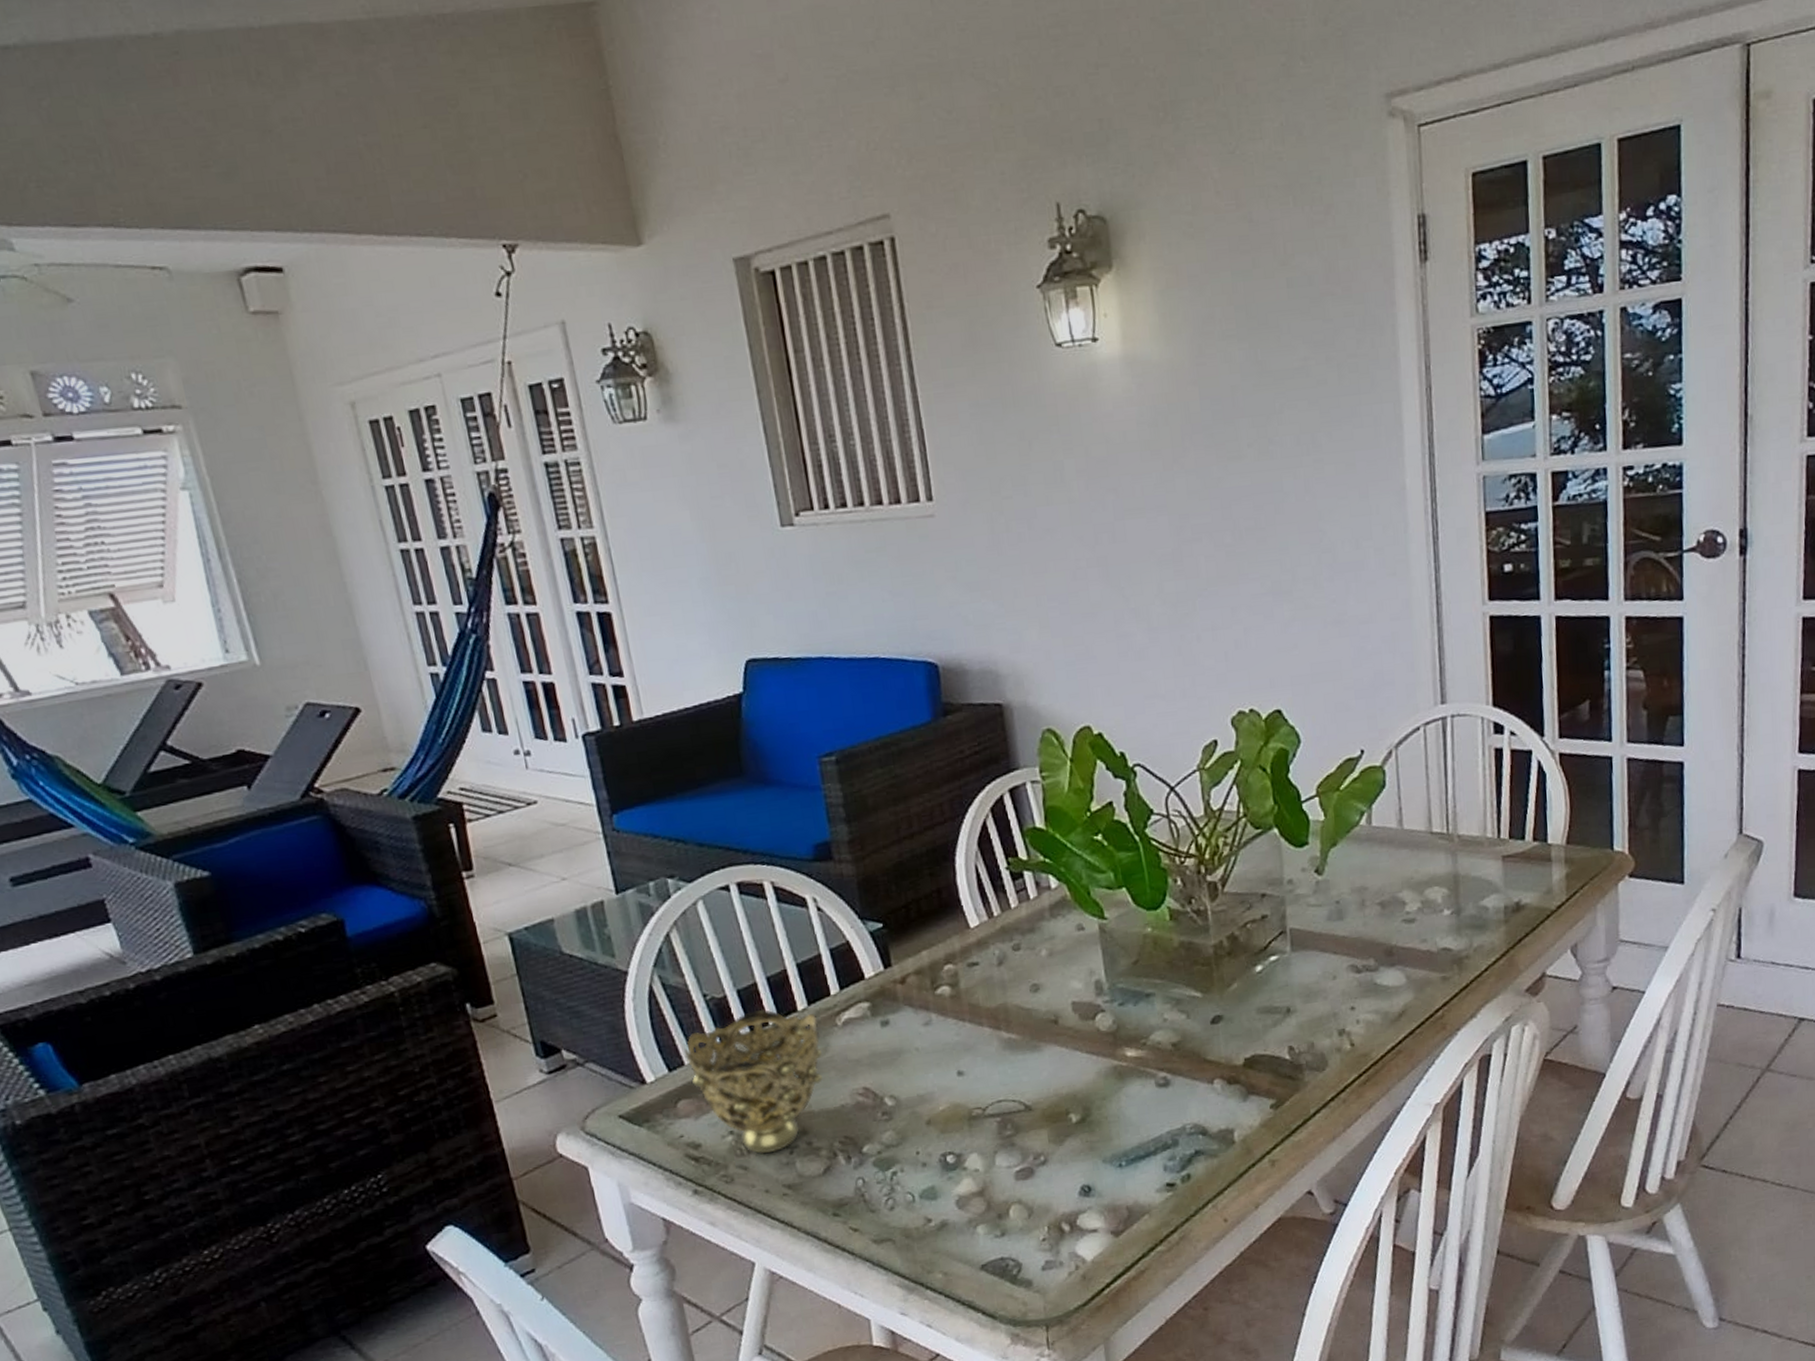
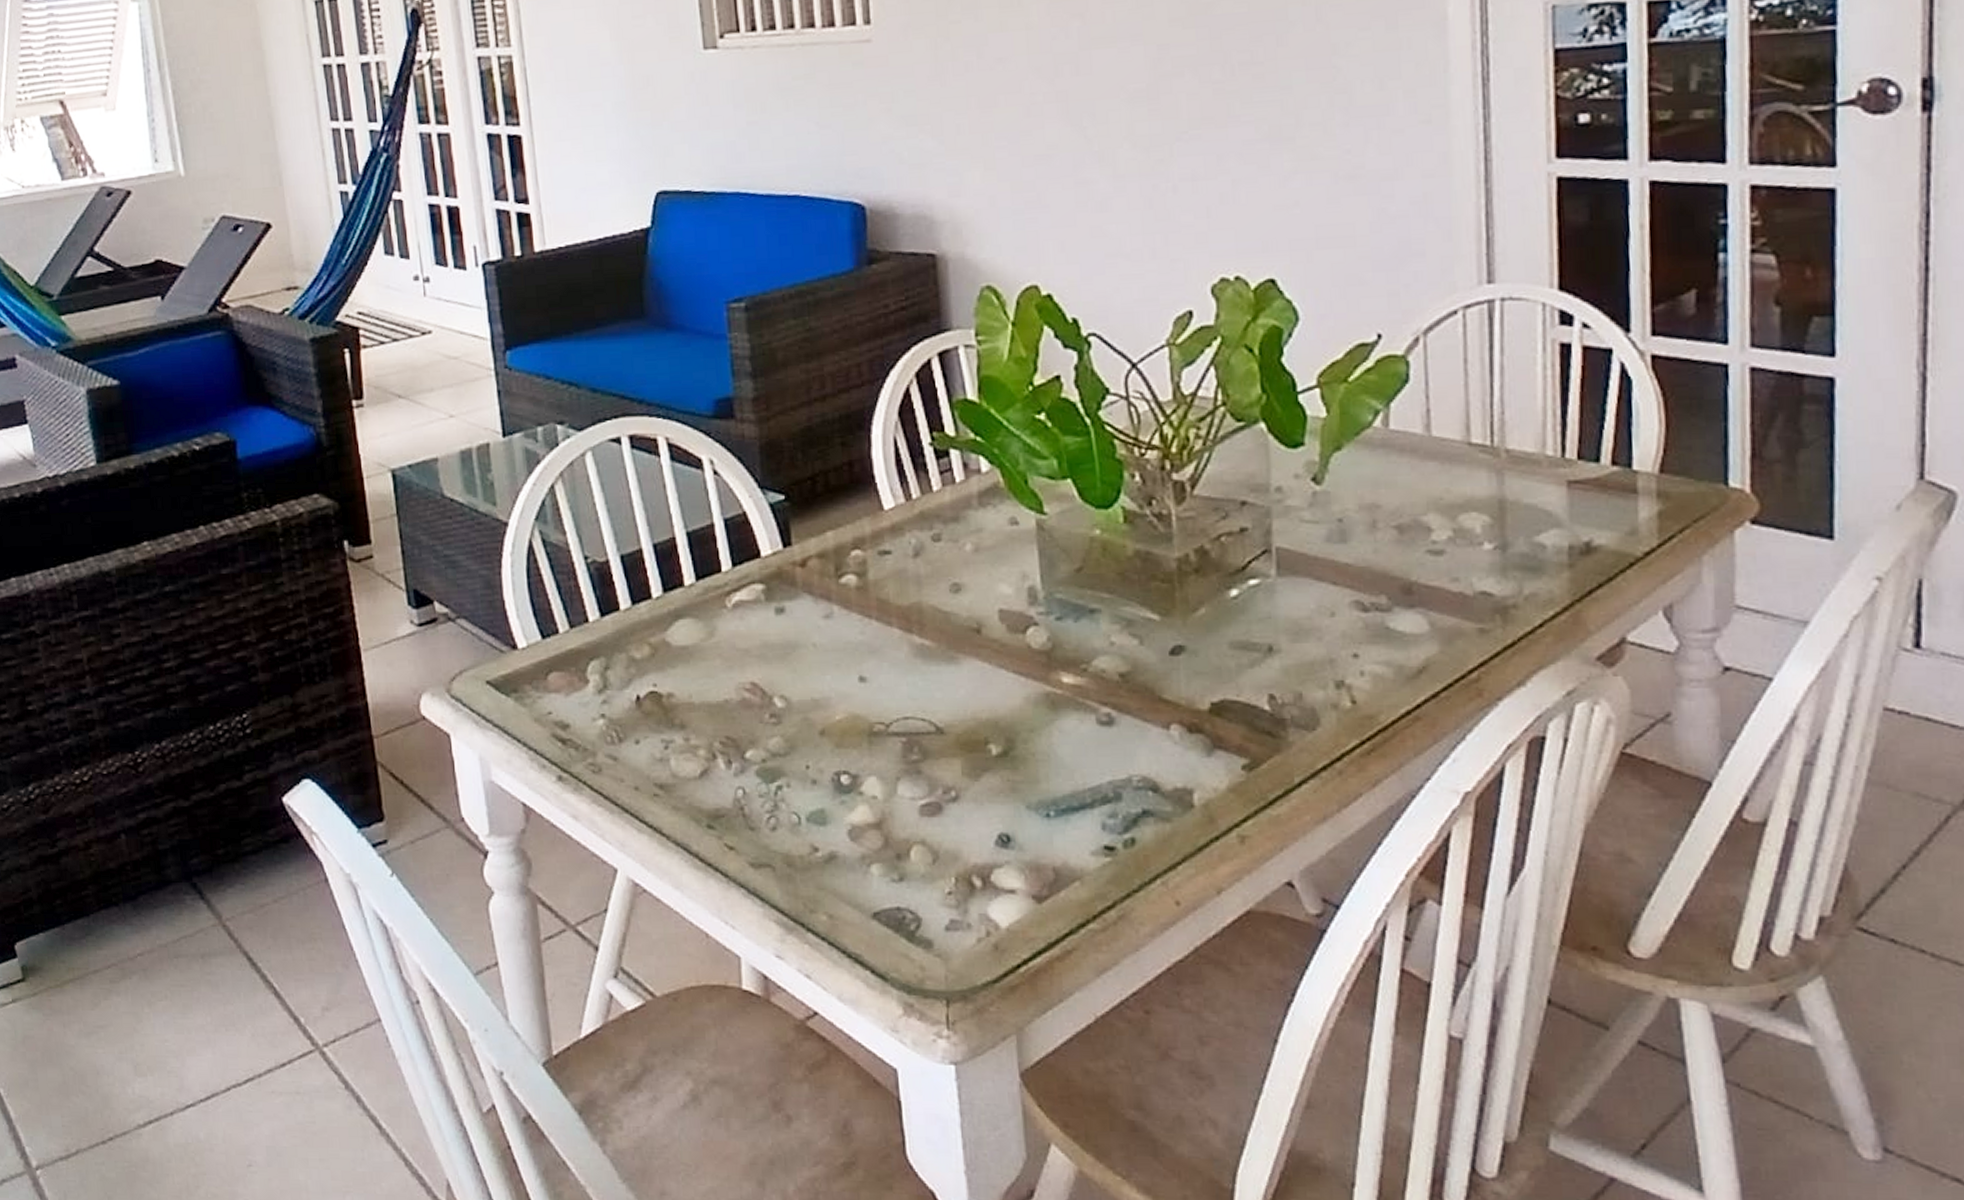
decorative bowl: present [685,1009,824,1154] -> none [560,579,708,745]

